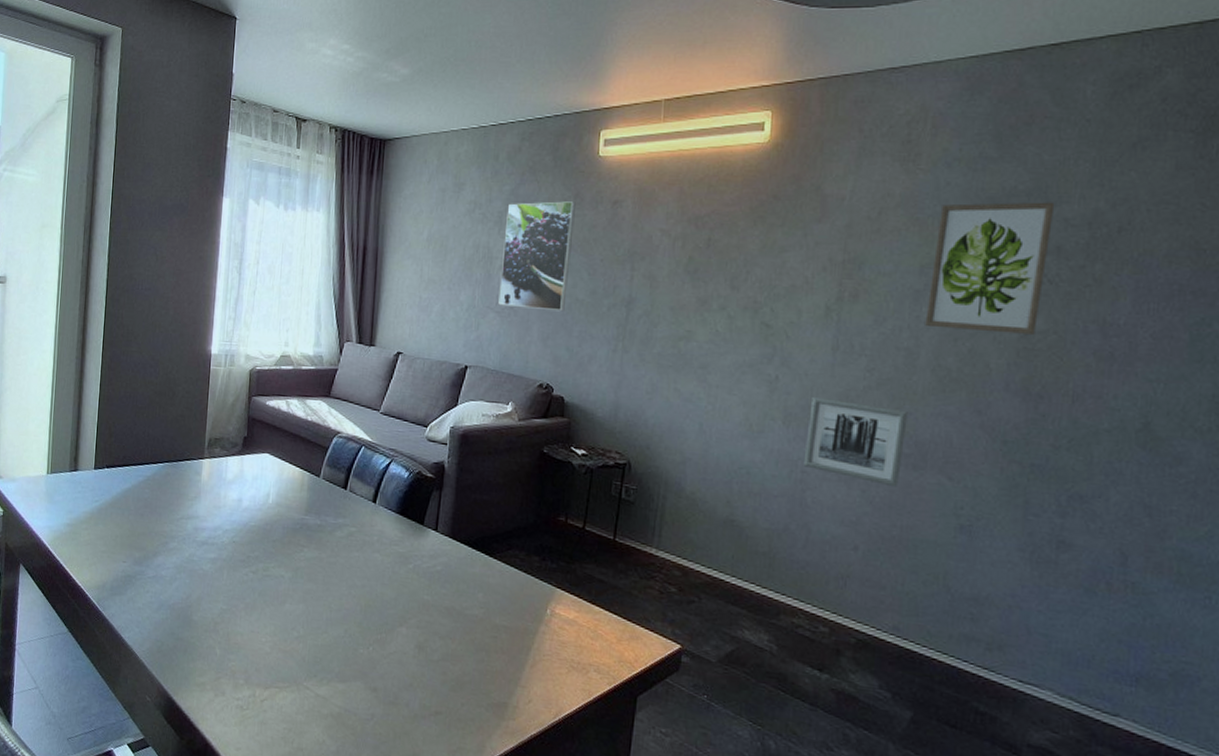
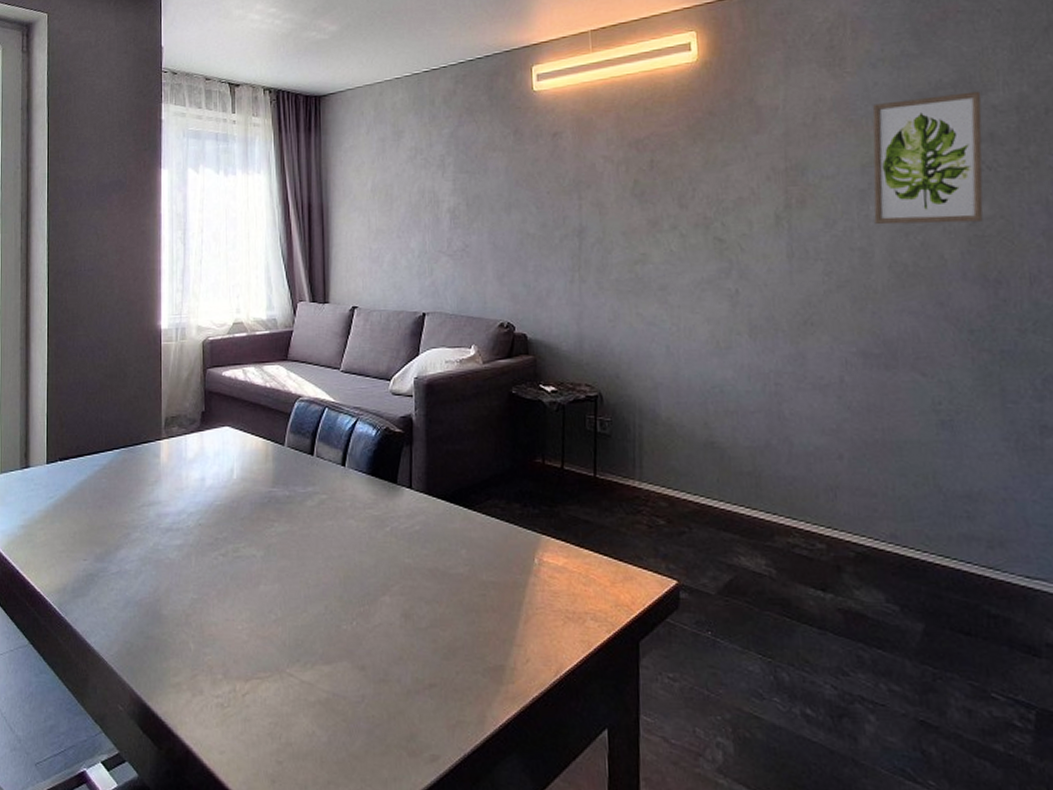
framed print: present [498,201,576,312] -> none [448,138,517,249]
wall art: present [803,396,908,487] -> none [774,306,874,390]

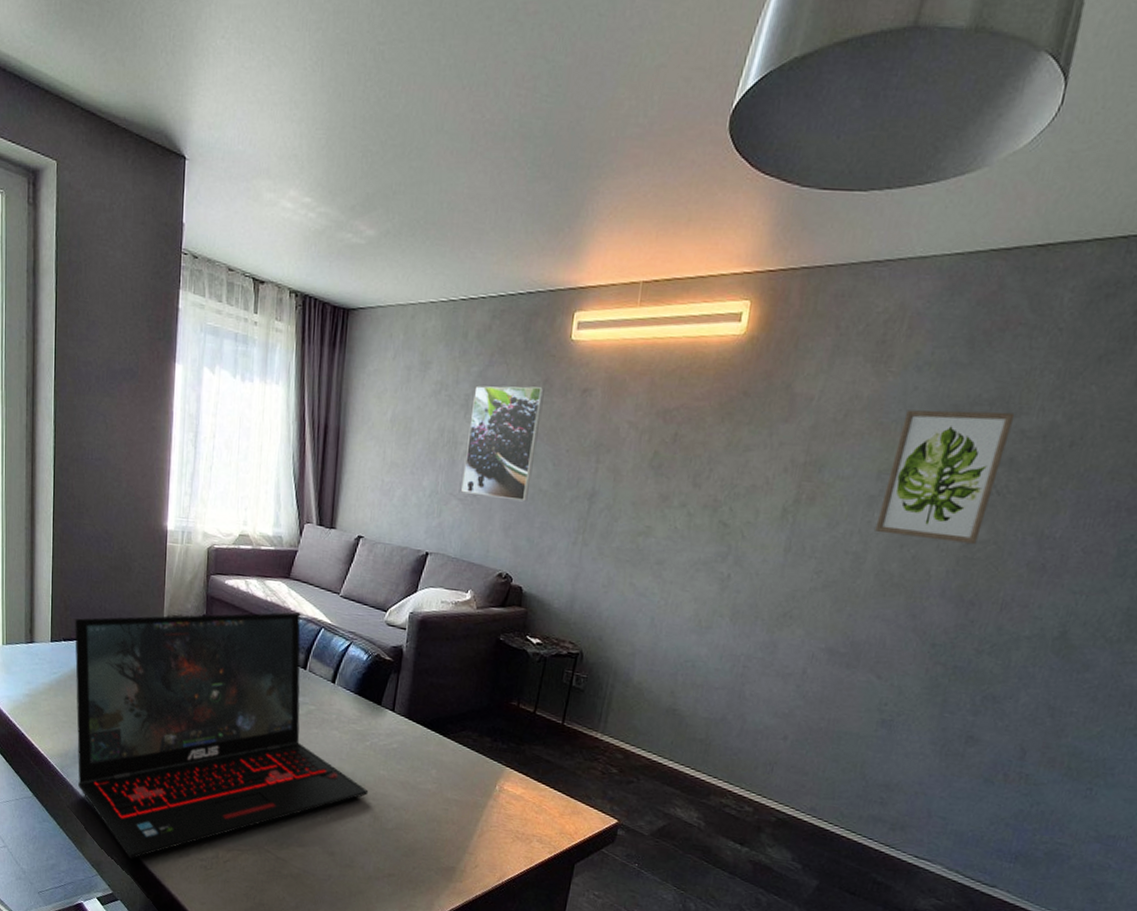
laptop: none [71,395,395,707] -> present [75,612,369,859]
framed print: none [448,138,517,249] -> present [461,386,545,502]

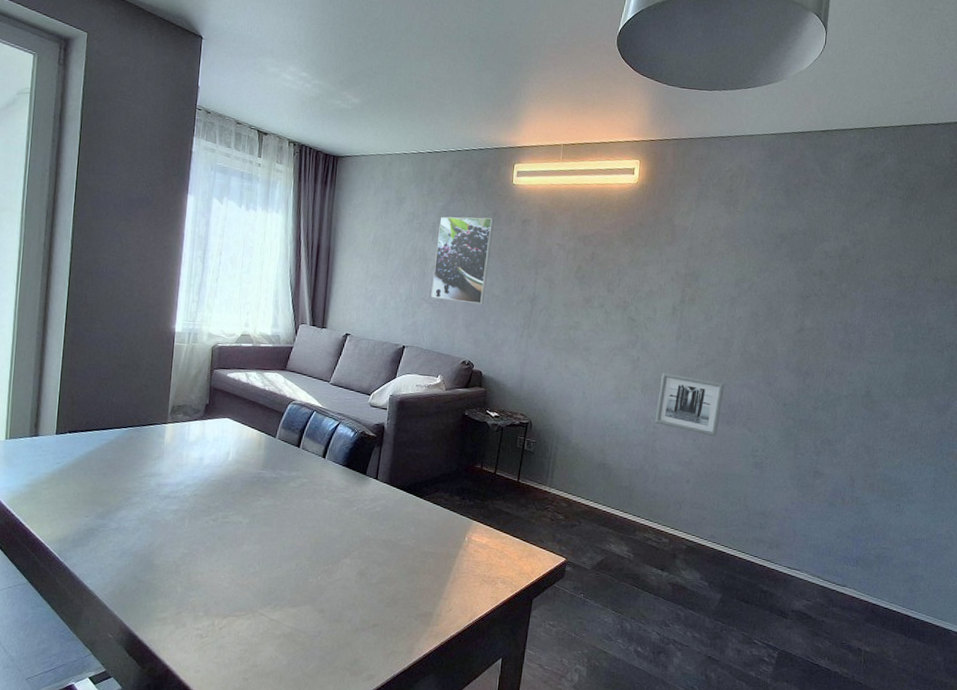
laptop: present [75,612,369,859] -> none [76,399,355,635]
wall art: none [745,595,848,684] -> present [654,372,725,437]
wall art: present [875,409,1015,544] -> none [737,237,820,331]

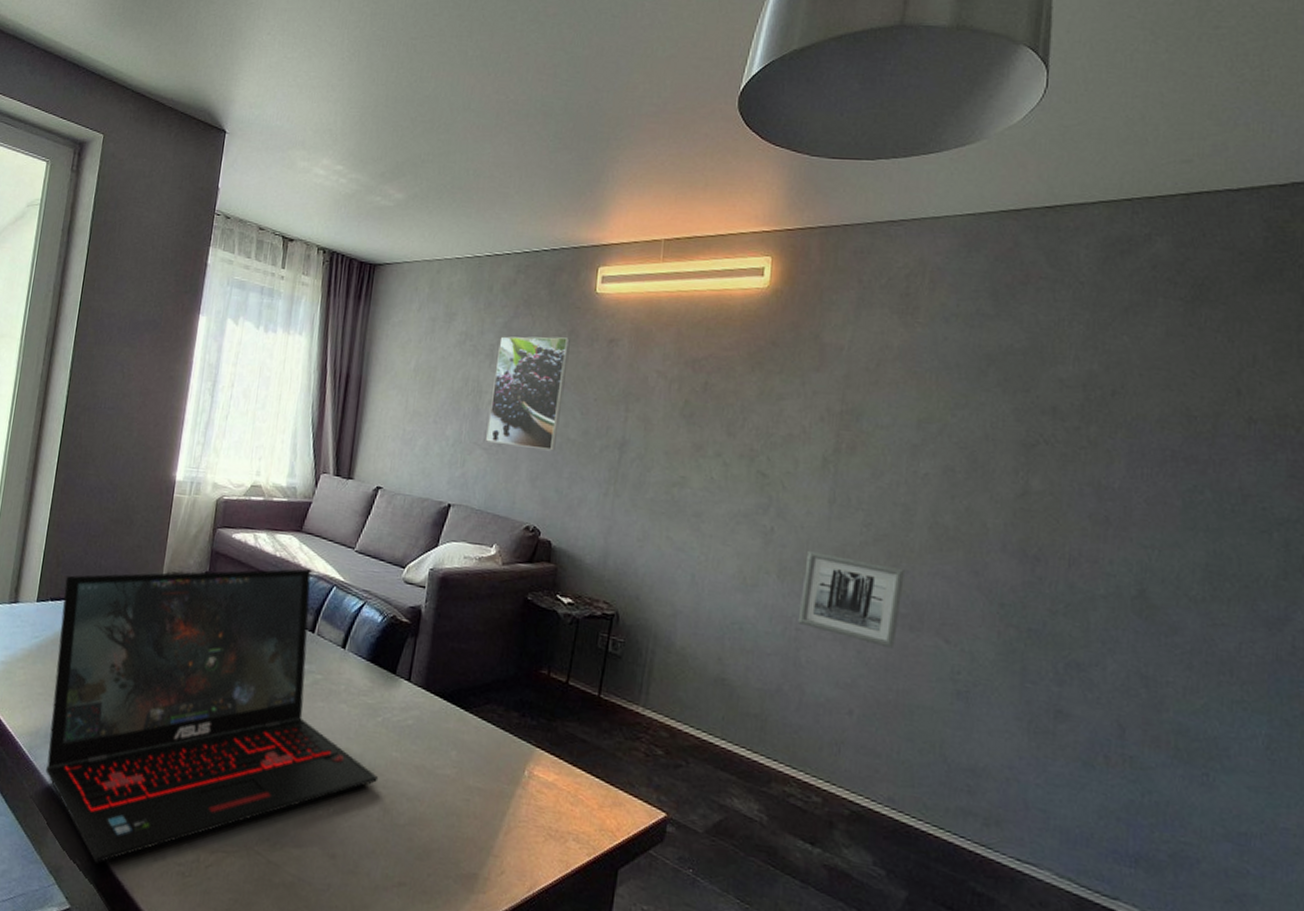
laptop: none [76,399,355,635] -> present [46,568,379,864]

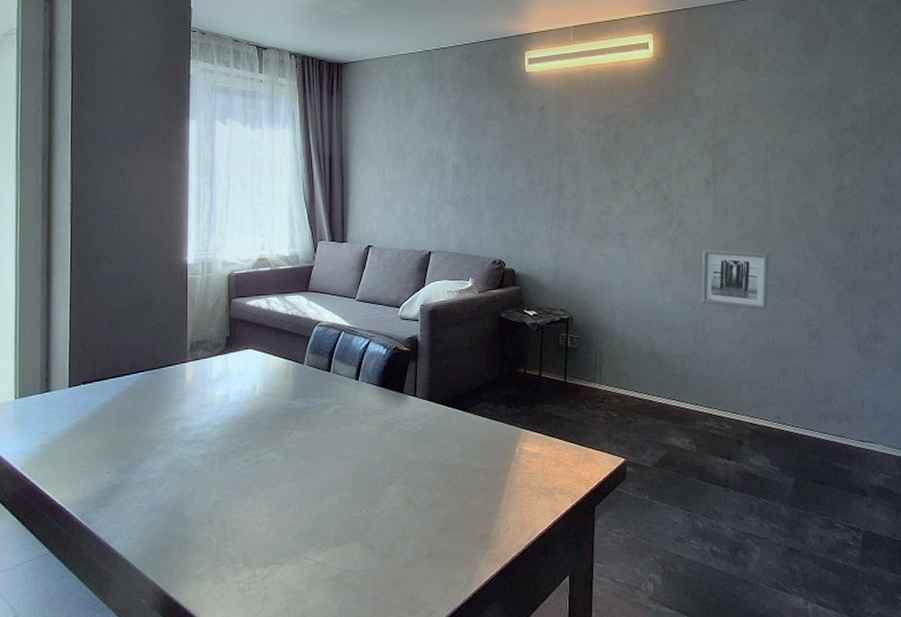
laptop: present [46,568,379,864] -> none [94,321,400,598]
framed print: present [486,336,570,451] -> none [453,109,510,200]

